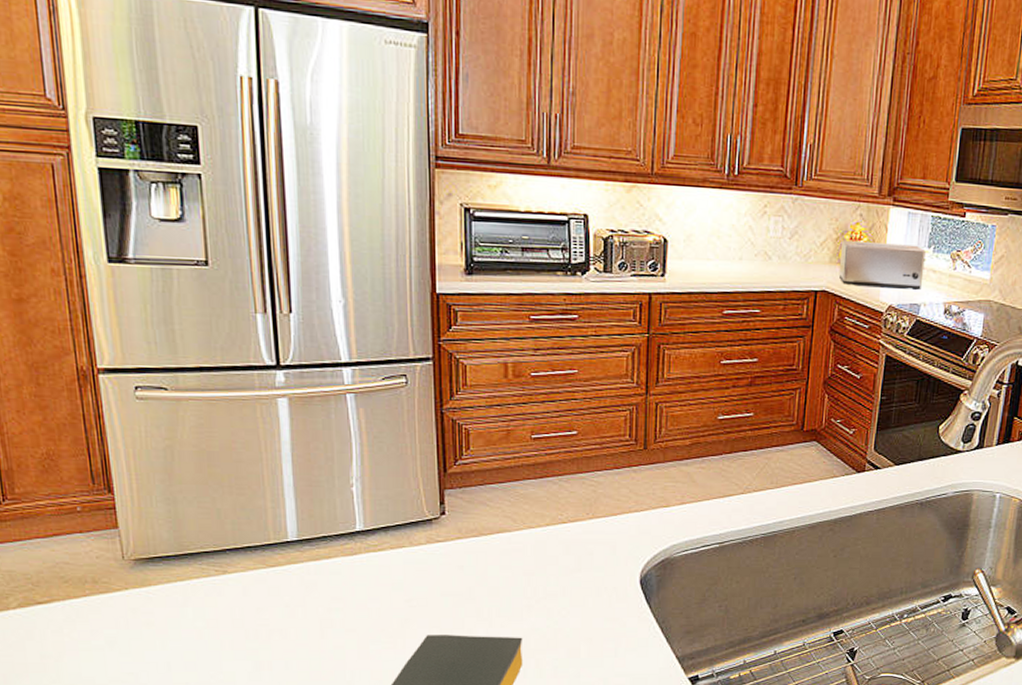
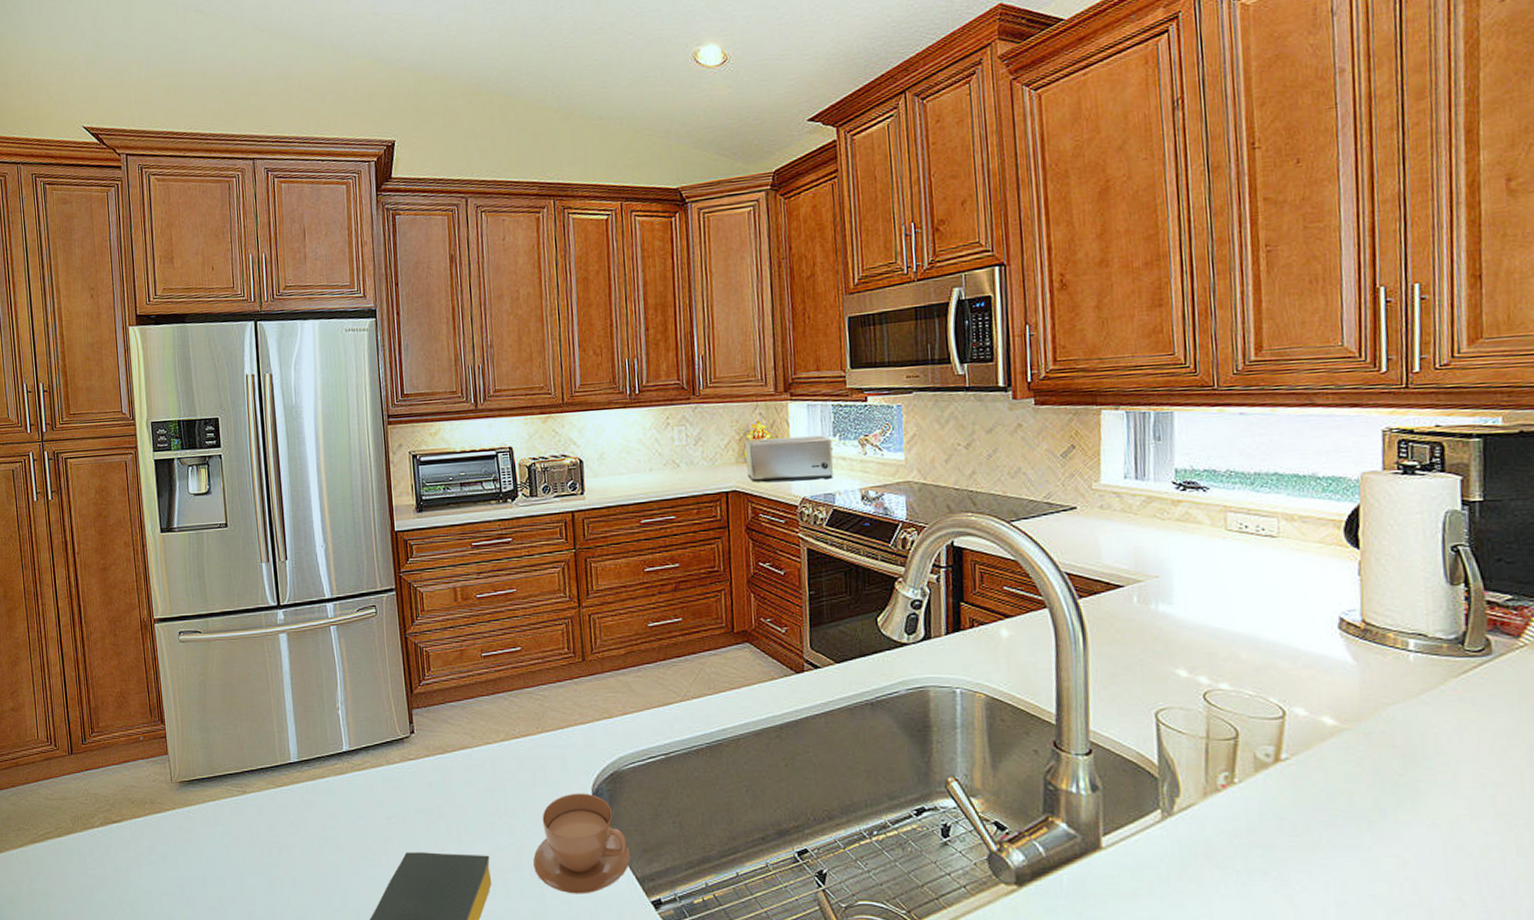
teacup: none [571,578,672,673] -> present [533,793,630,894]

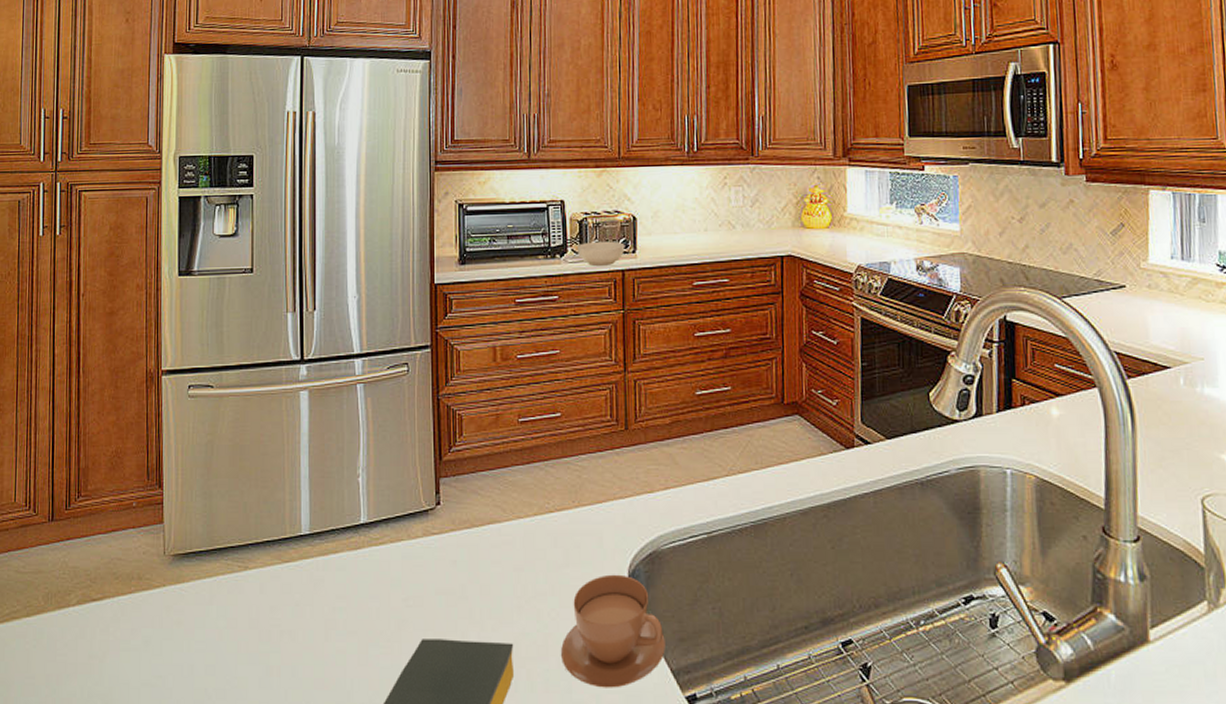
bowl: none [527,484,574,510] -> present [576,241,625,267]
toaster: present [744,435,834,483] -> none [801,202,890,248]

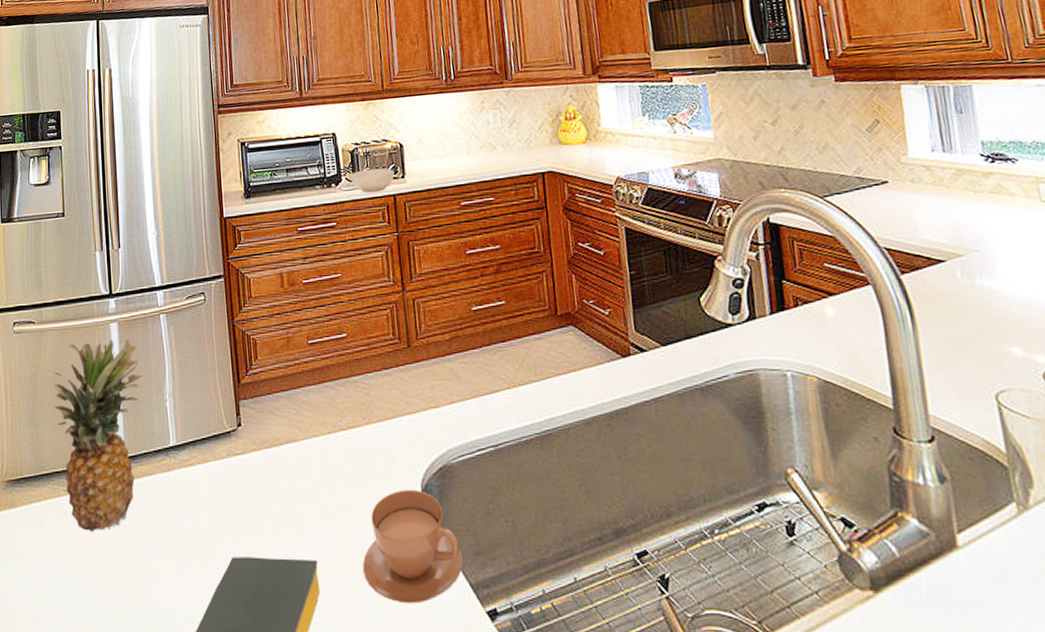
fruit: none [231,408,334,611] -> present [54,339,143,532]

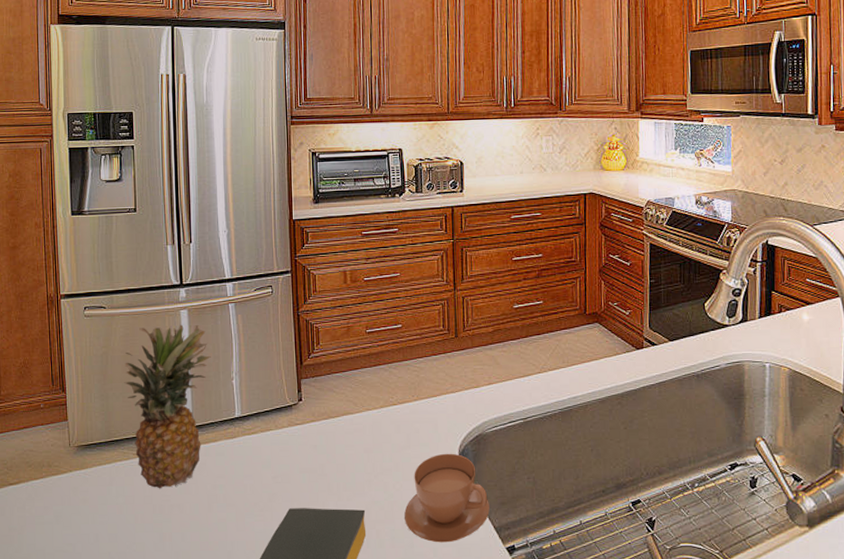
bowl: present [350,168,395,193] -> none [413,182,454,204]

